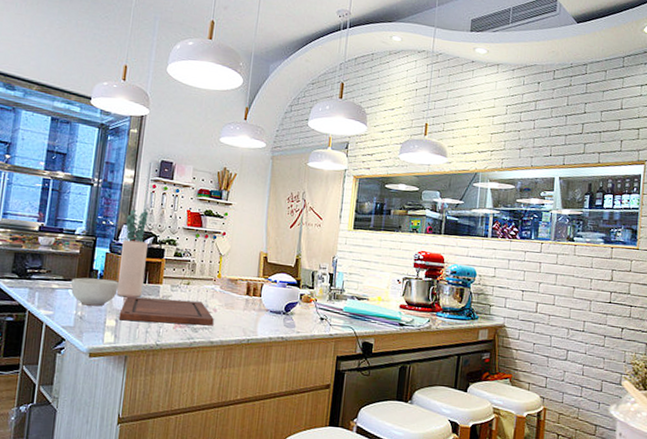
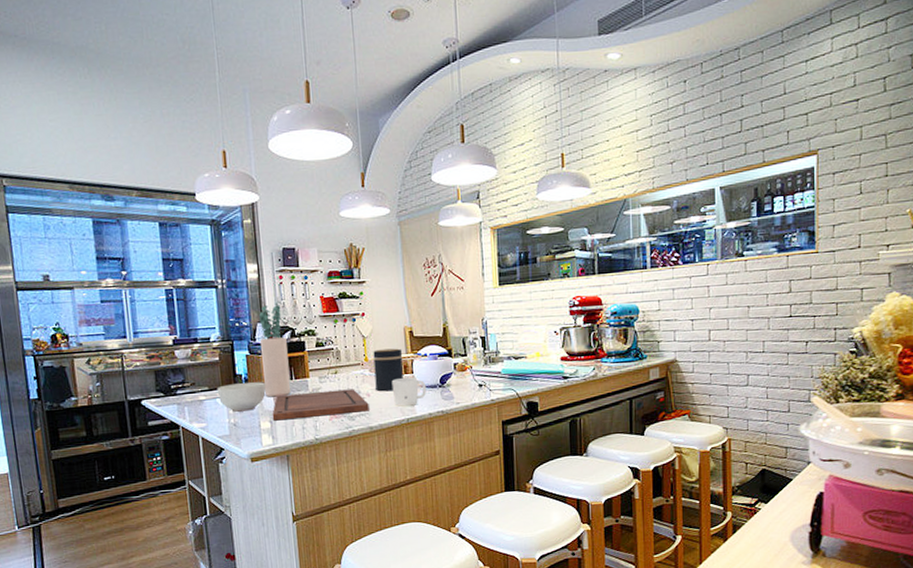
cylinder: none [223,268,255,311] -> present [373,348,403,392]
mug: none [237,299,272,328] -> present [391,378,427,407]

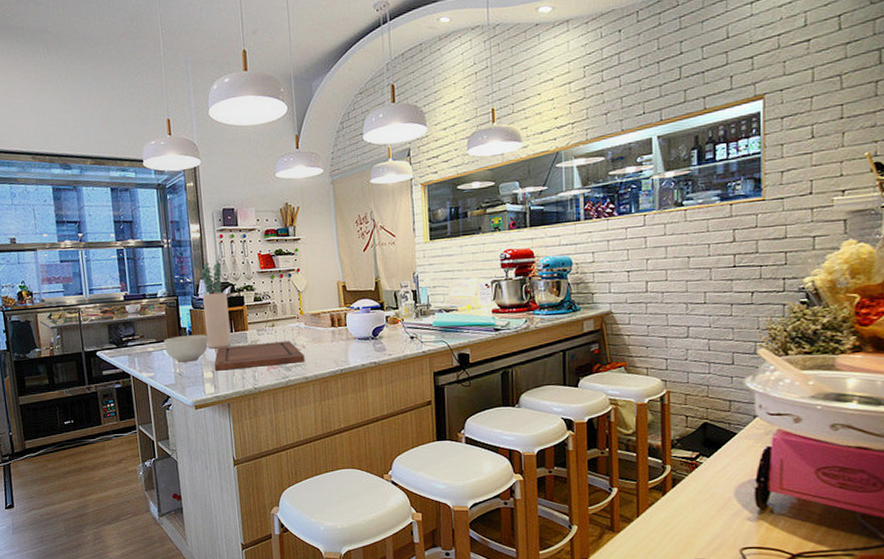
cylinder: present [373,348,403,392] -> none [308,302,337,344]
mug: present [391,378,427,407] -> none [325,330,360,358]

